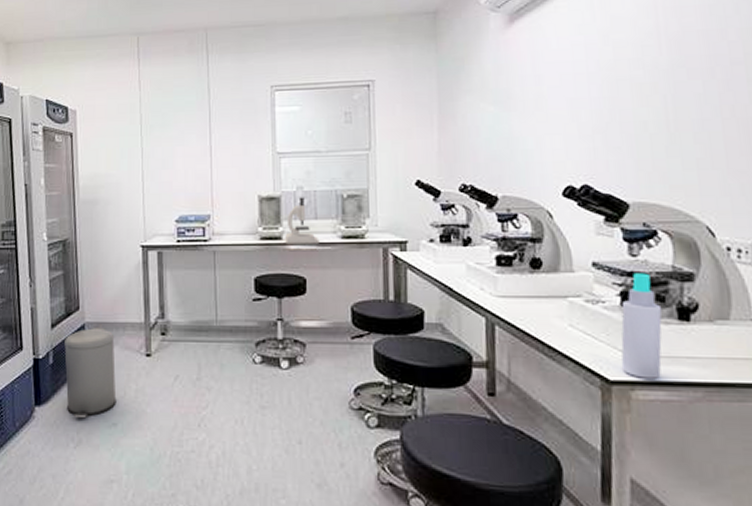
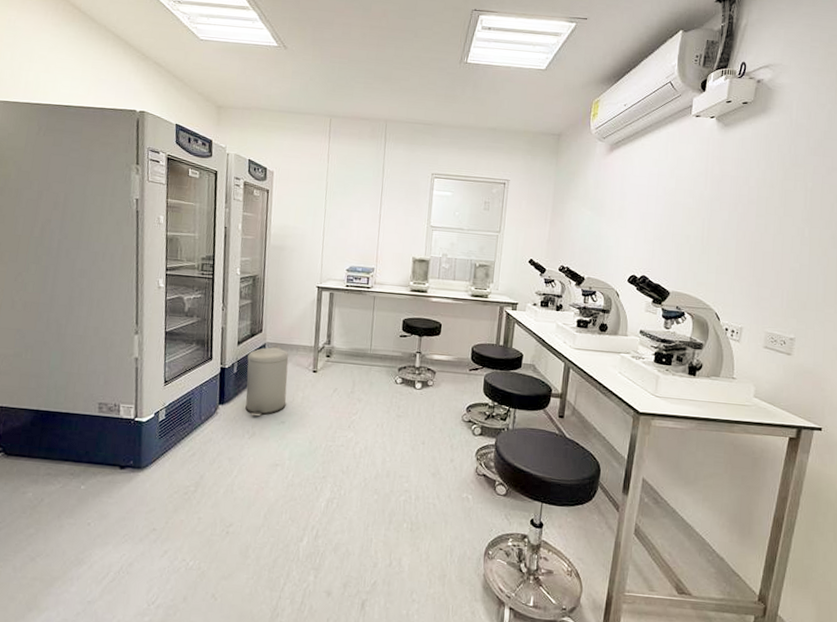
microscope: present [285,197,320,246] -> none [429,262,455,300]
spray bottle: present [621,273,662,379] -> none [648,340,680,413]

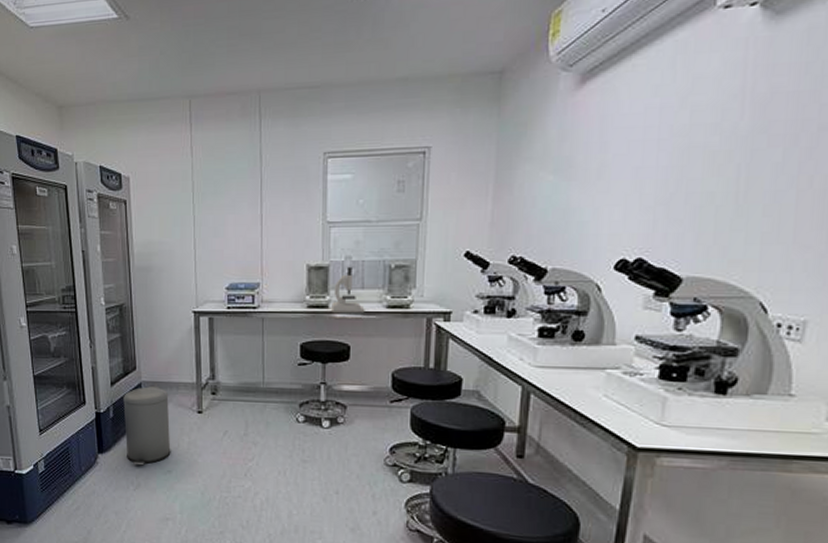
microscope: none [429,262,455,300] -> present [332,266,365,314]

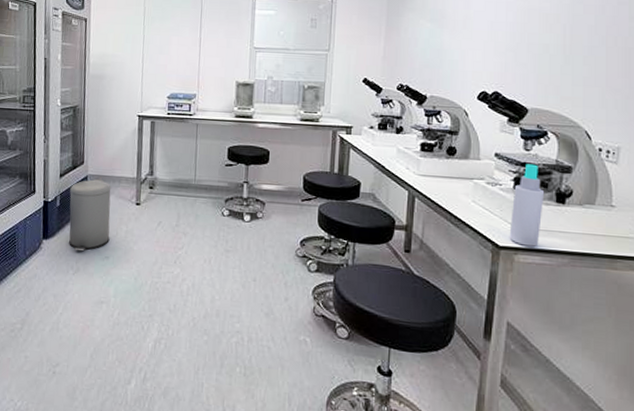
microscope: present [332,266,365,314] -> none [255,85,283,125]
spray bottle: none [650,347,700,447] -> present [509,164,545,247]

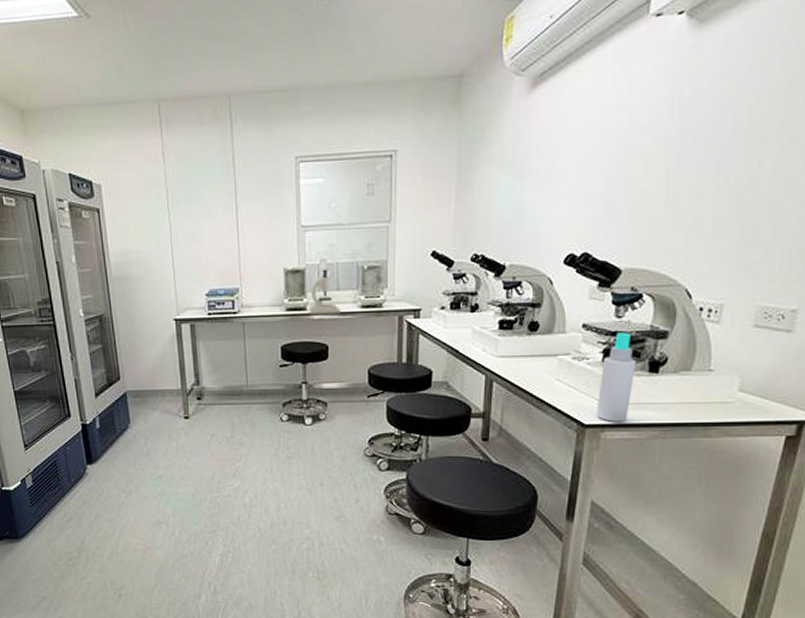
pedal bin: present [69,179,111,252] -> none [109,395,160,473]
microscope: none [255,85,283,125] -> present [309,269,341,316]

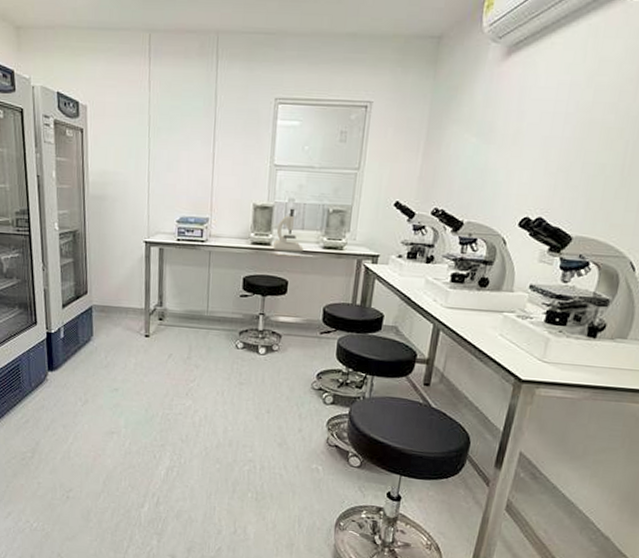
spray bottle: present [595,332,637,422] -> none [533,296,577,381]

